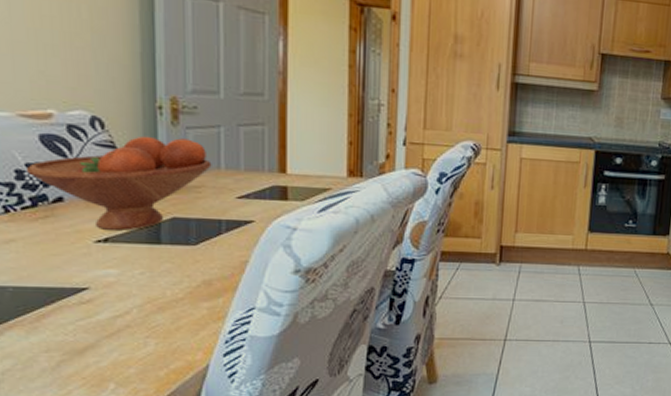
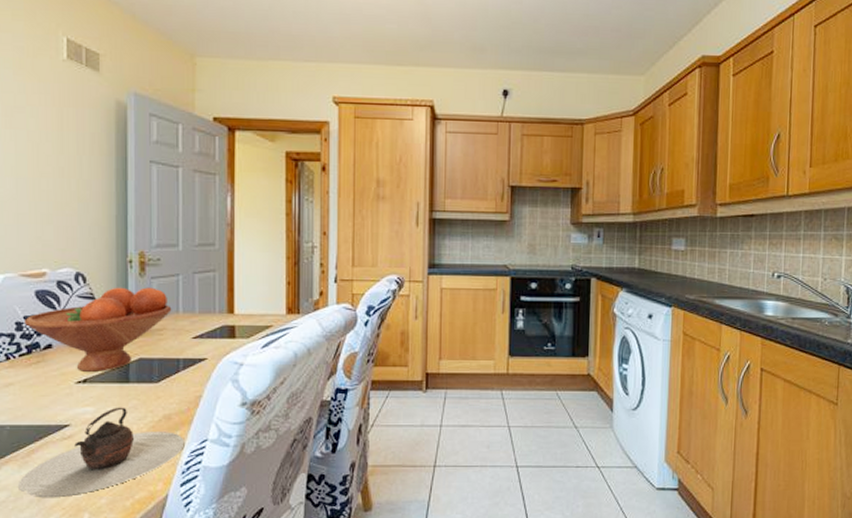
teapot: none [26,270,228,367] -> present [18,407,185,498]

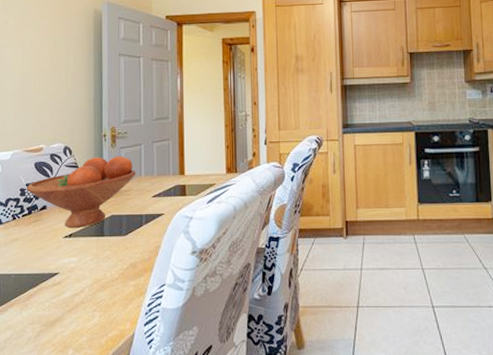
teapot: present [18,407,185,498] -> none [20,257,147,336]

